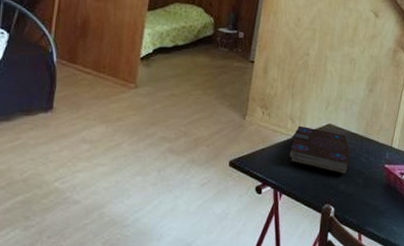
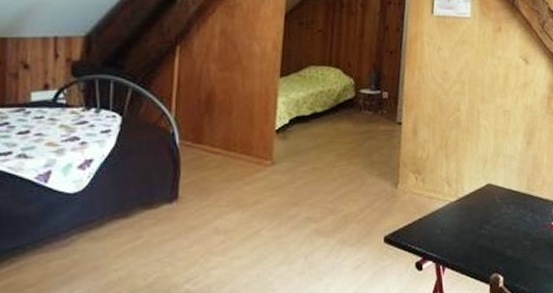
book: present [289,125,350,174] -> none [448,188,514,238]

